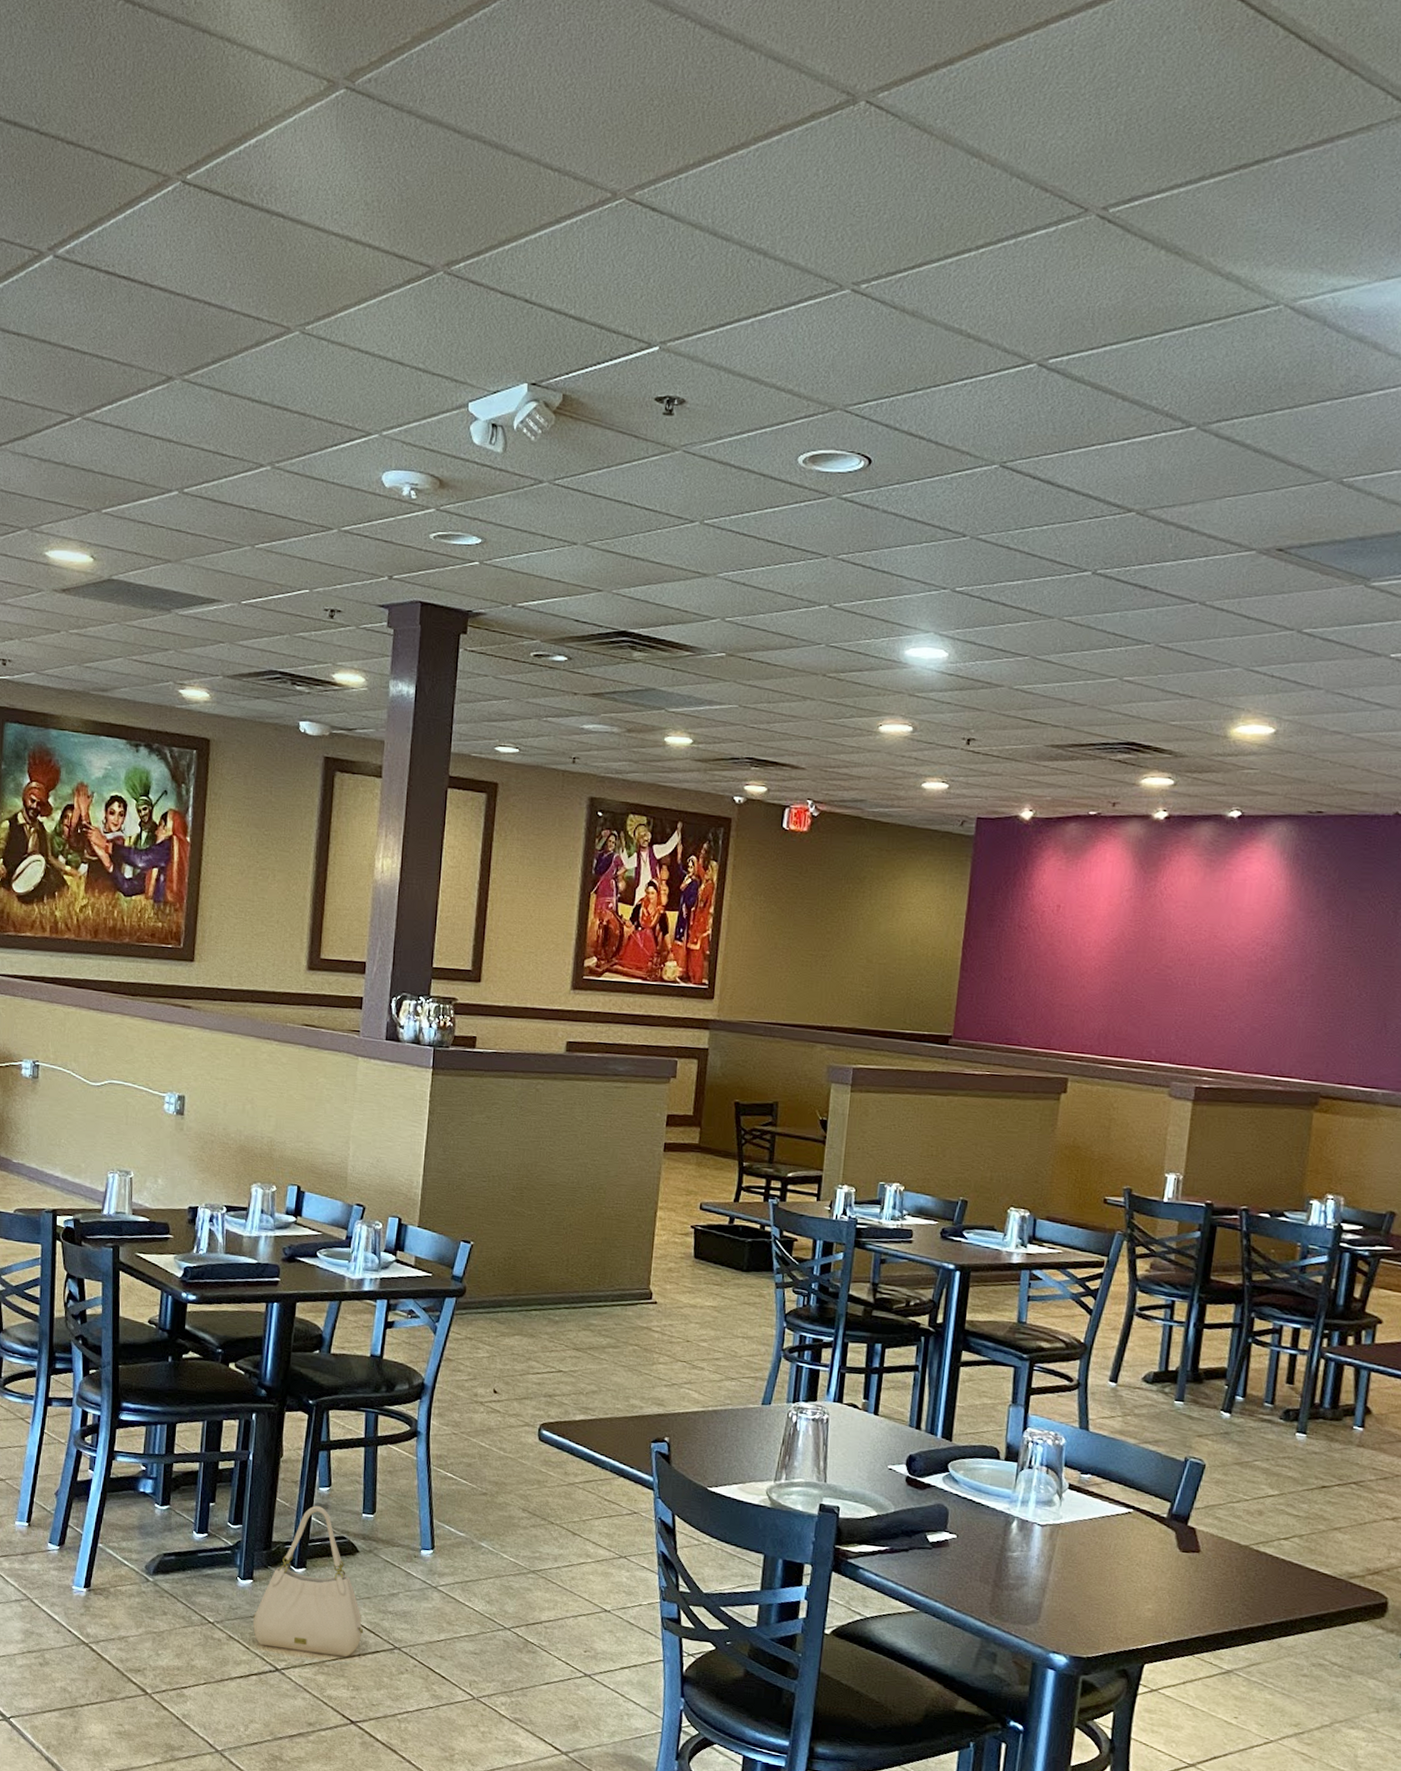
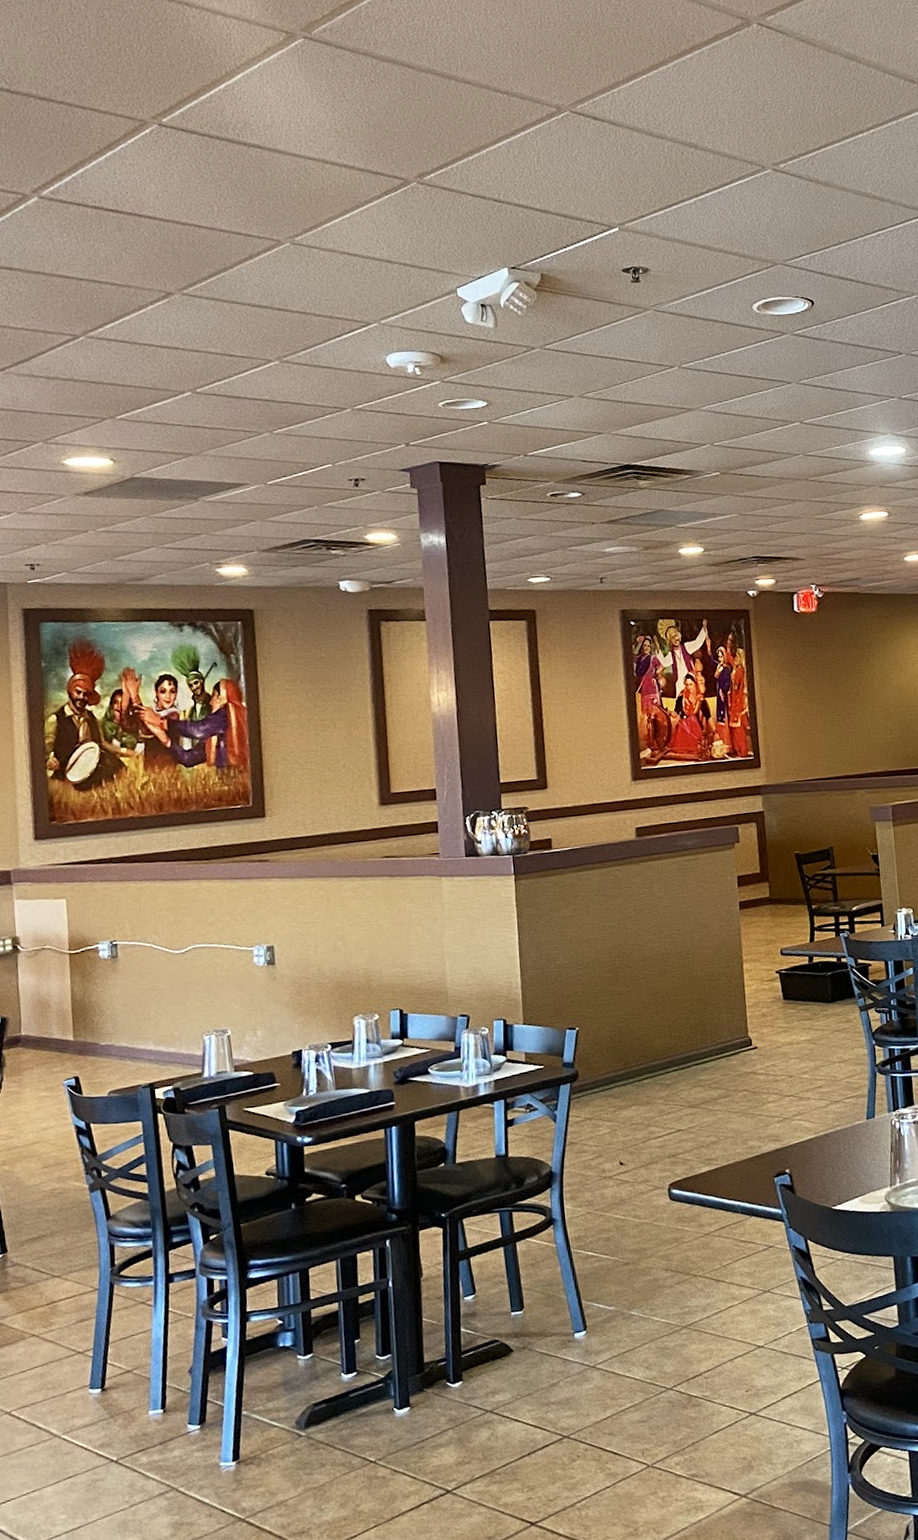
handbag: present [253,1506,364,1657] -> none [415,1315,530,1472]

